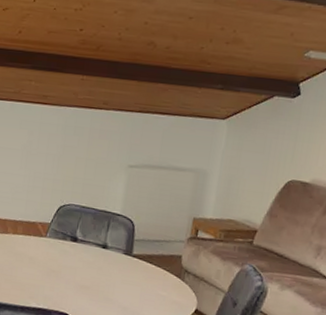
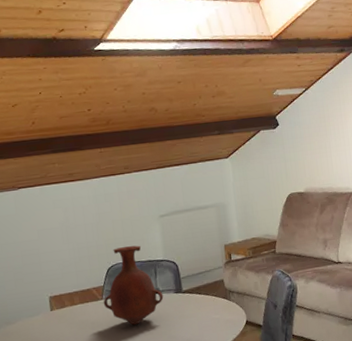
vase: none [45,187,111,275] -> present [103,245,164,326]

